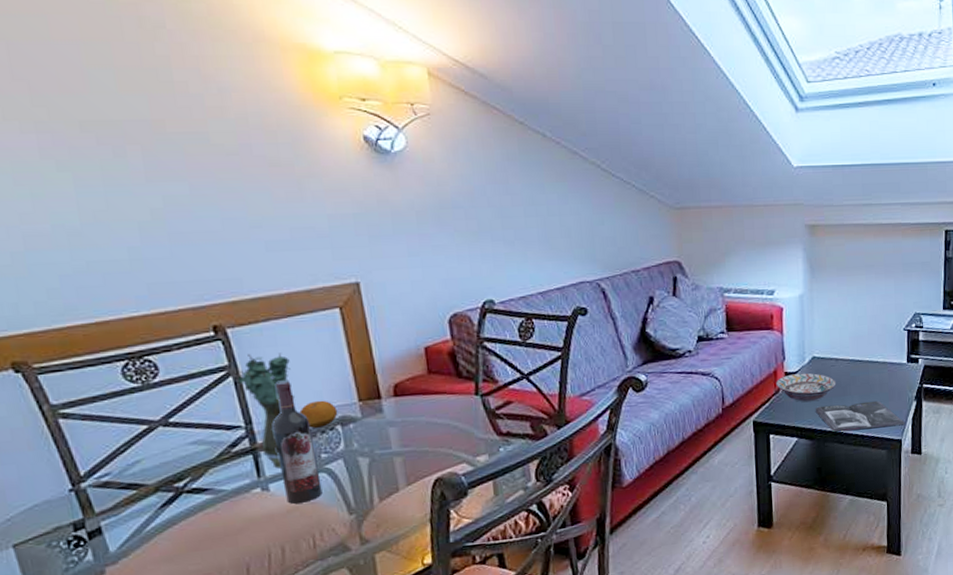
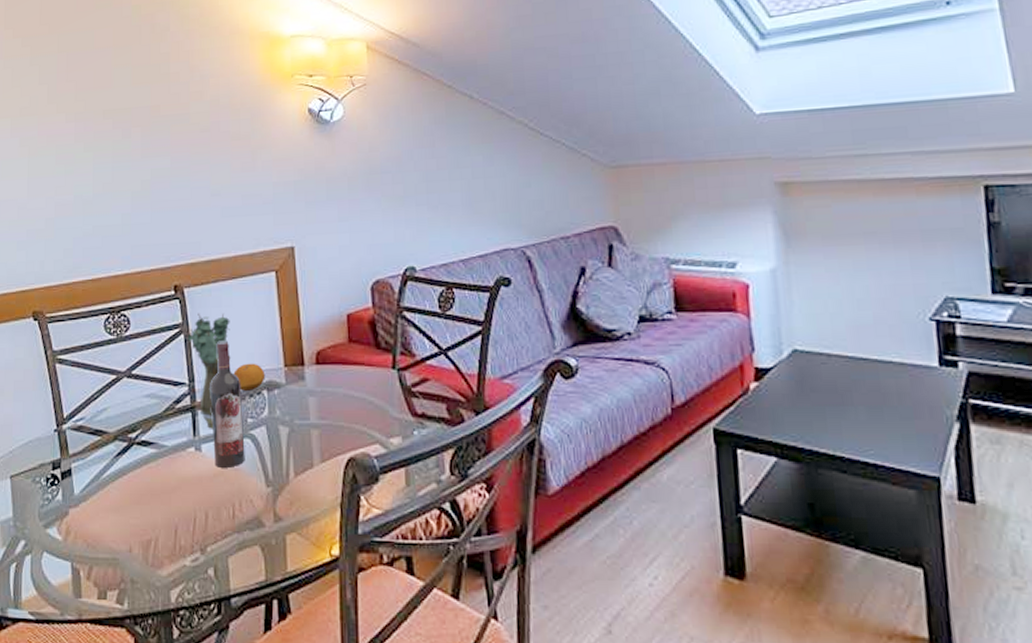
decorative bowl: present [775,373,837,403] -> none [742,370,831,410]
magazine: present [815,400,905,432] -> none [800,416,943,457]

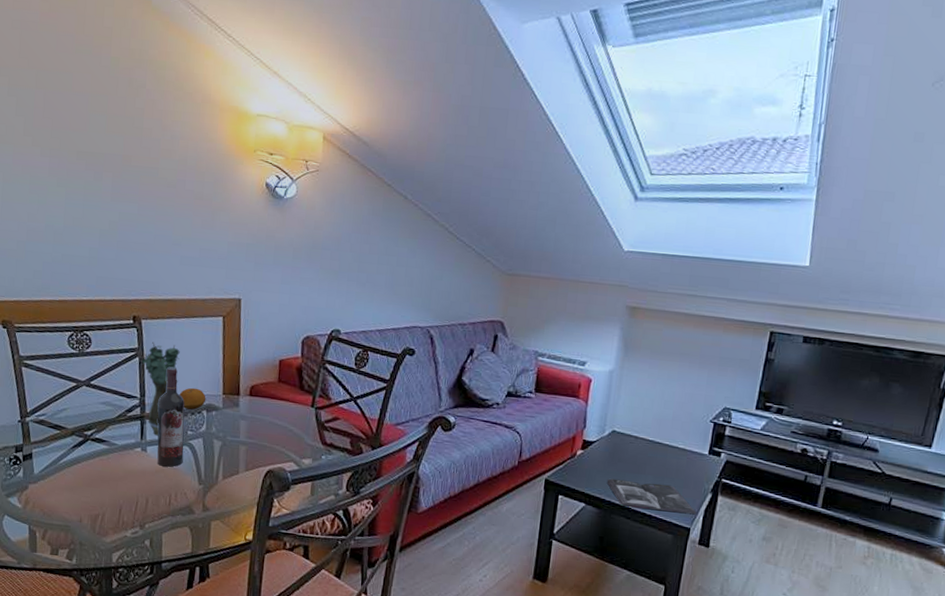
magazine: none [800,416,943,457] -> present [606,478,696,515]

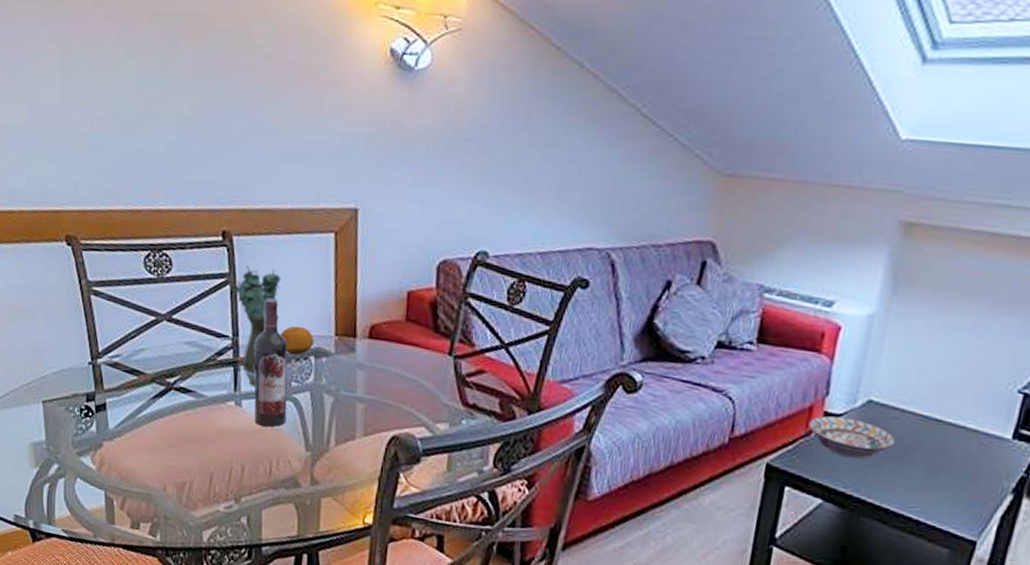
decorative bowl: none [572,442,632,473] -> present [808,415,896,460]
magazine: present [606,478,696,515] -> none [855,467,987,523]

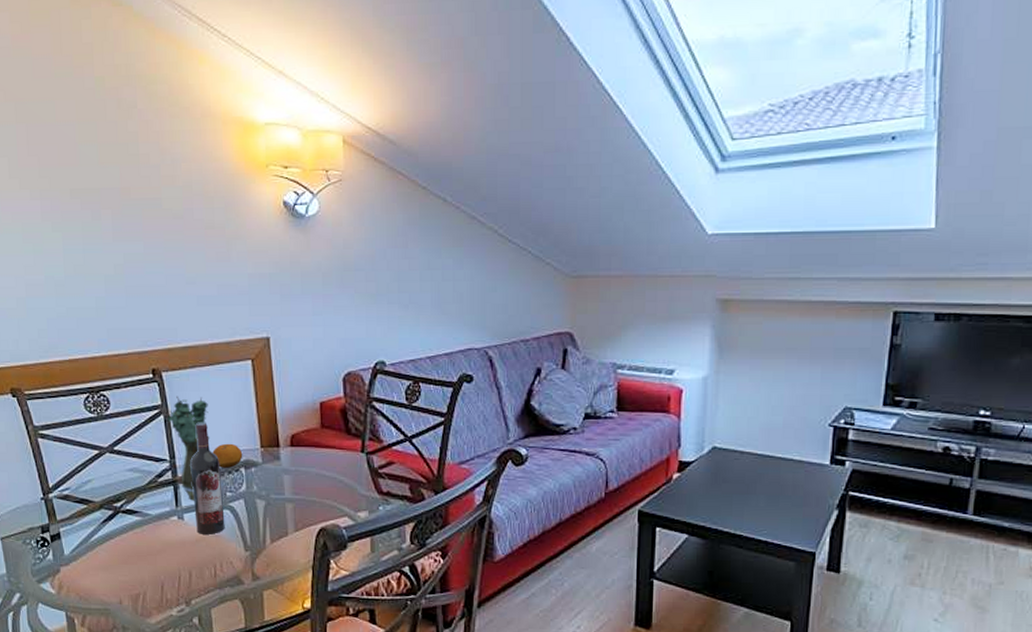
decorative bowl: present [808,415,896,460] -> none [667,463,739,497]

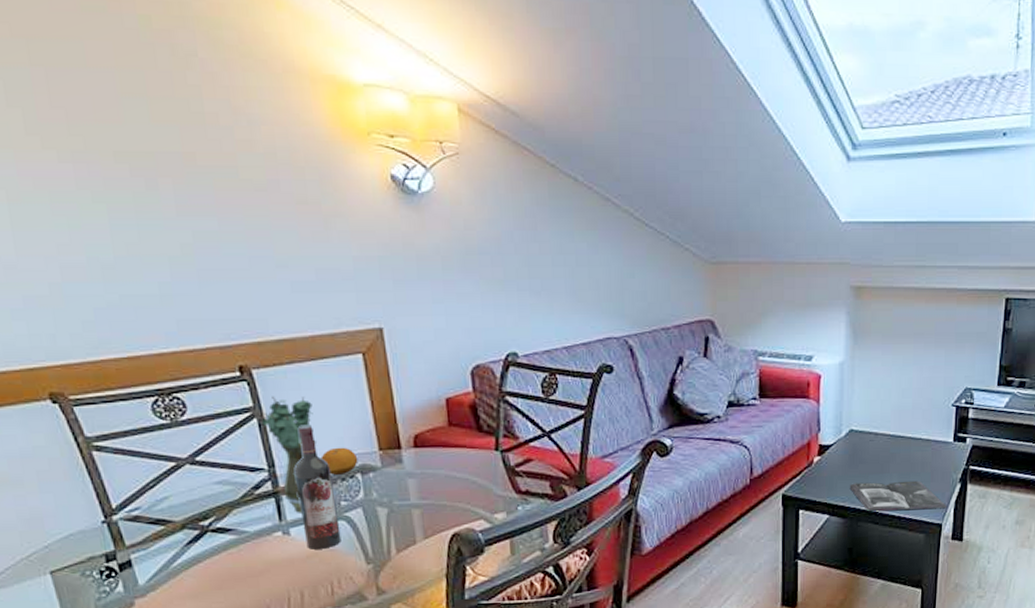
magazine: none [711,503,821,536] -> present [849,480,946,511]

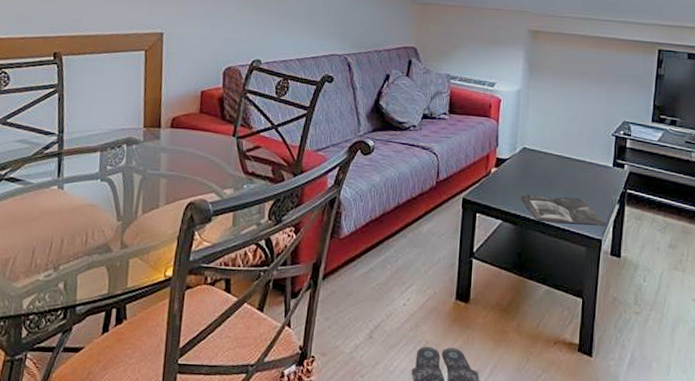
vase: present [261,396,316,513] -> none [61,77,101,172]
wine bottle: present [294,424,341,550] -> none [74,102,105,204]
fruit: present [321,447,358,476] -> none [99,122,127,145]

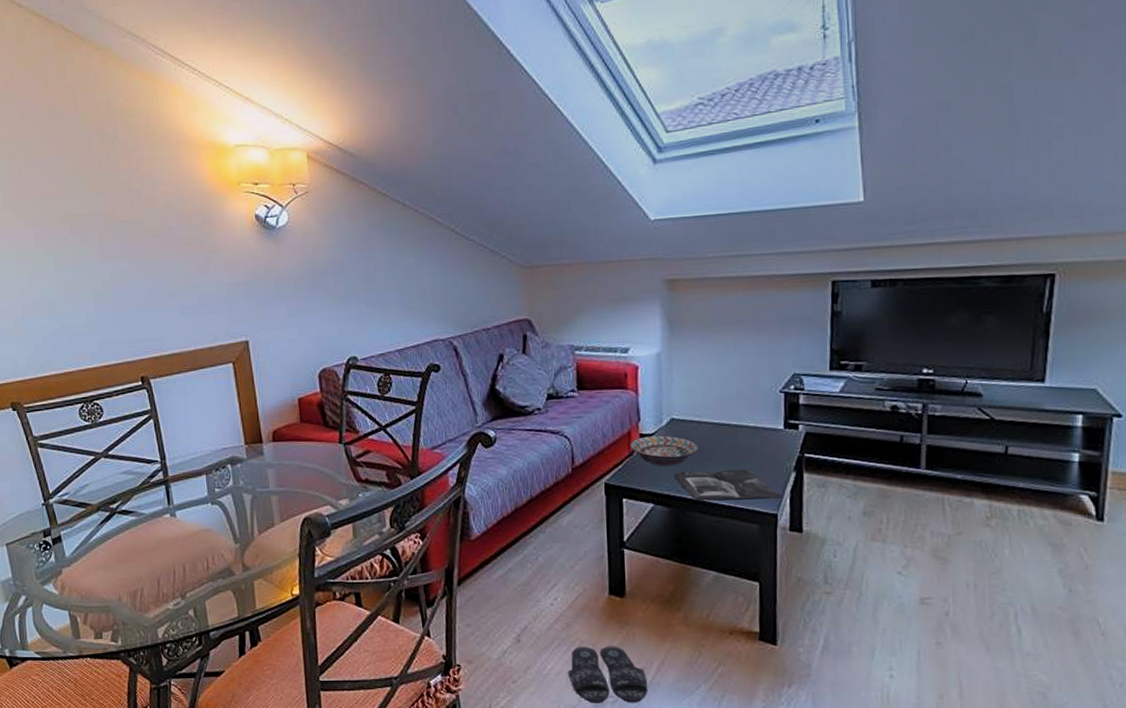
decorative bowl: none [487,160,543,189] -> present [629,435,699,467]

